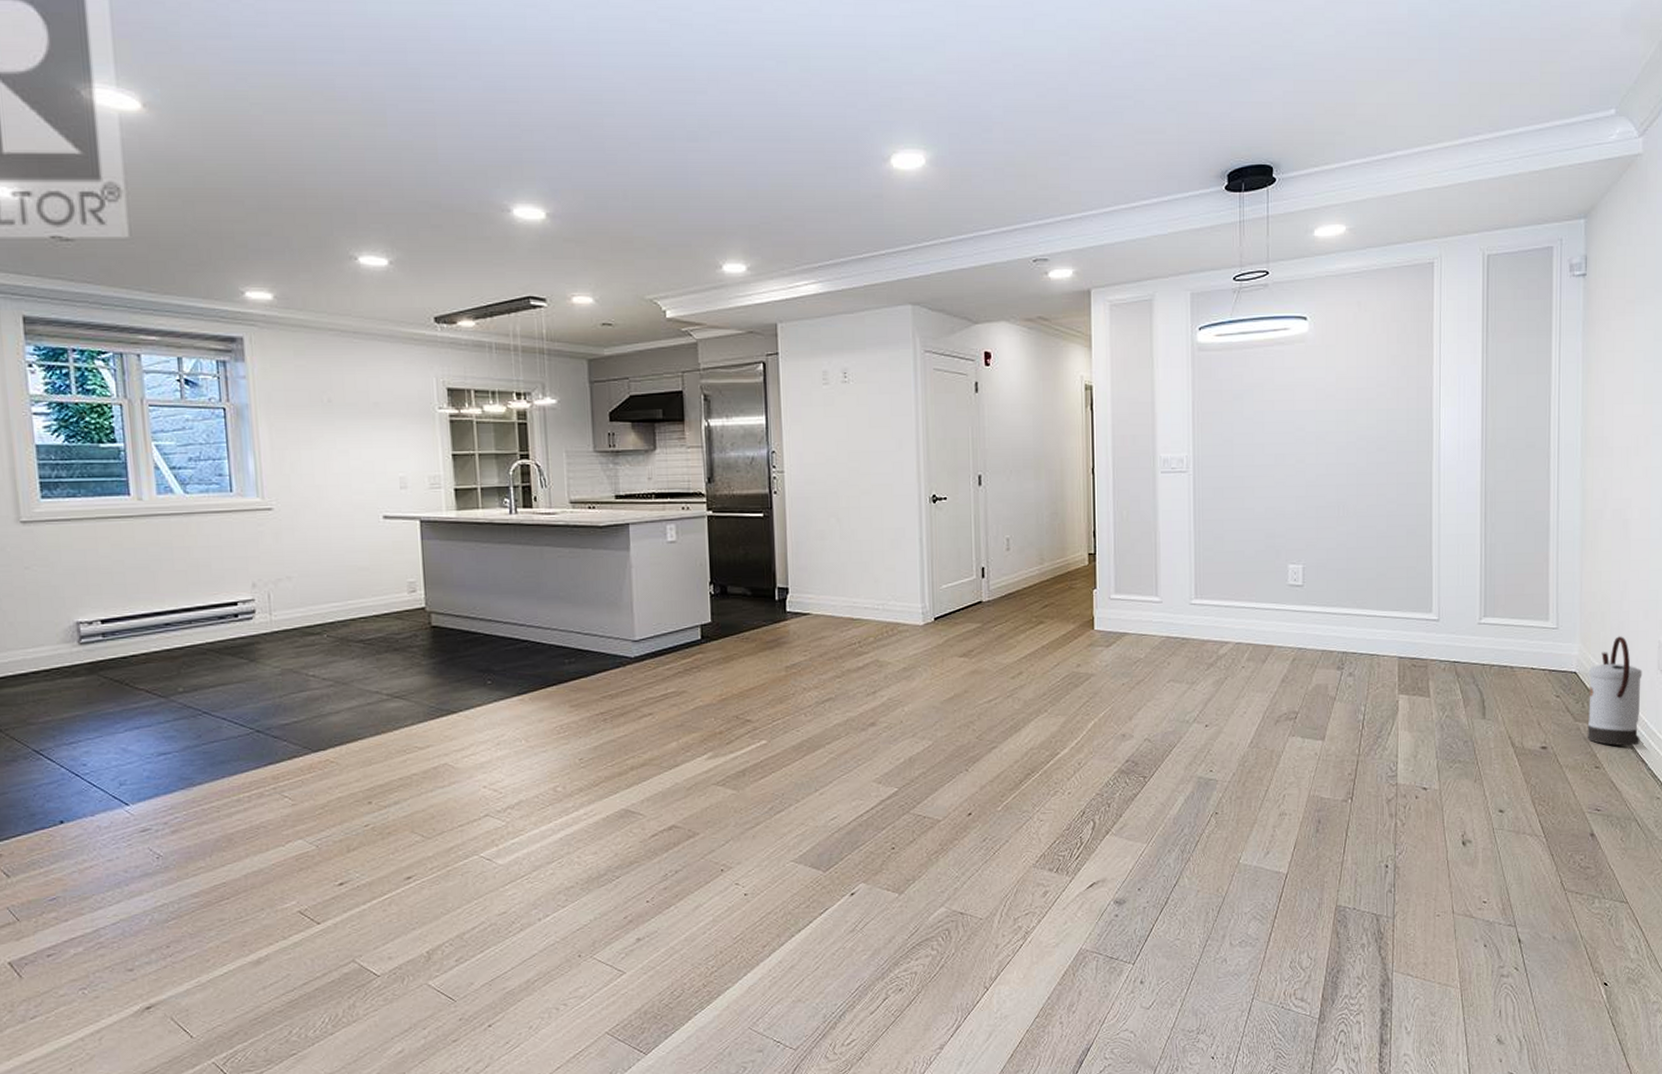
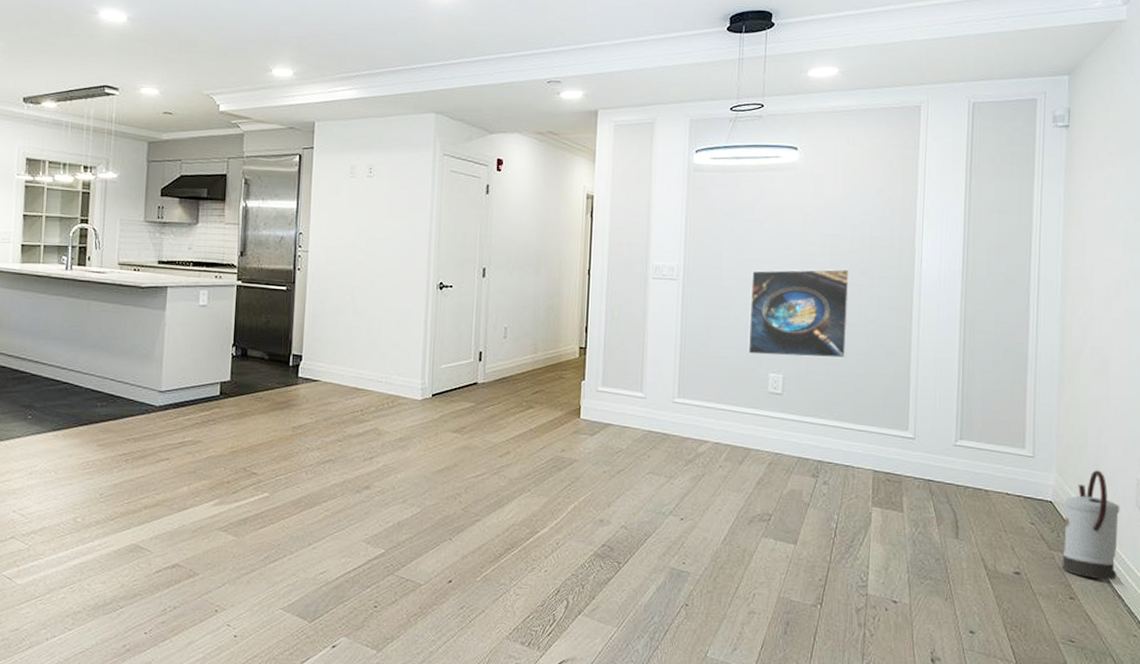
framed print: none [1264,446,1366,546] -> present [748,269,850,359]

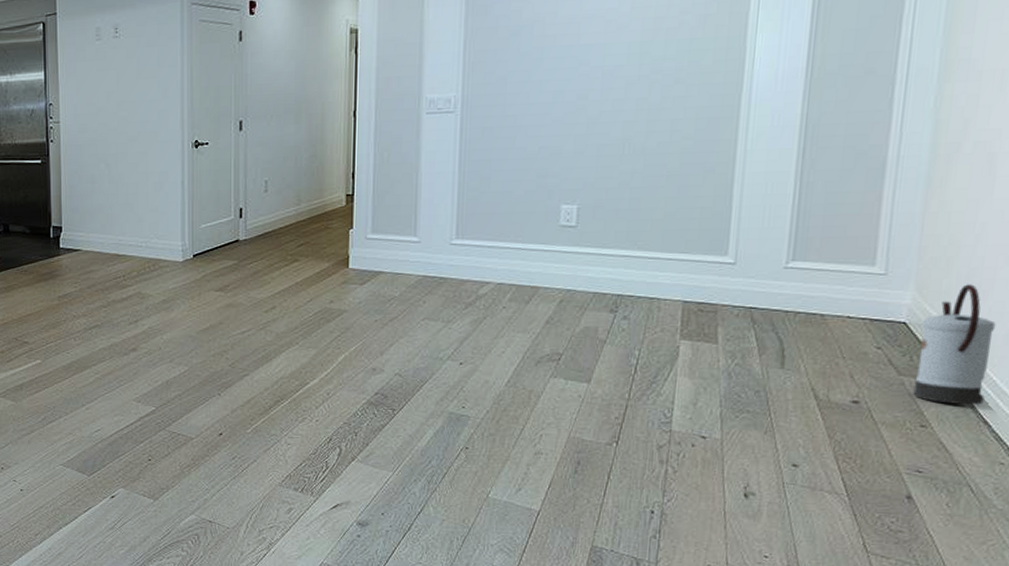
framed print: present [748,269,850,359] -> none [536,80,662,186]

